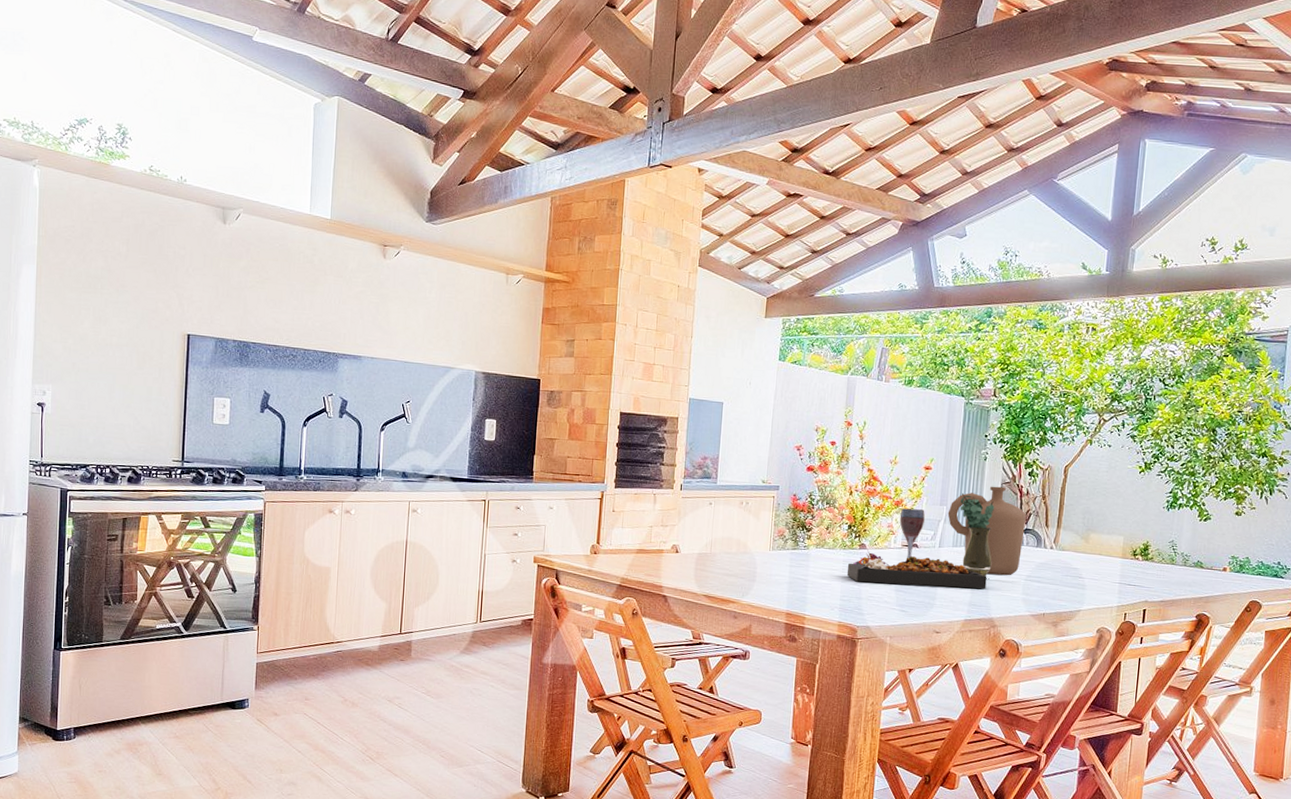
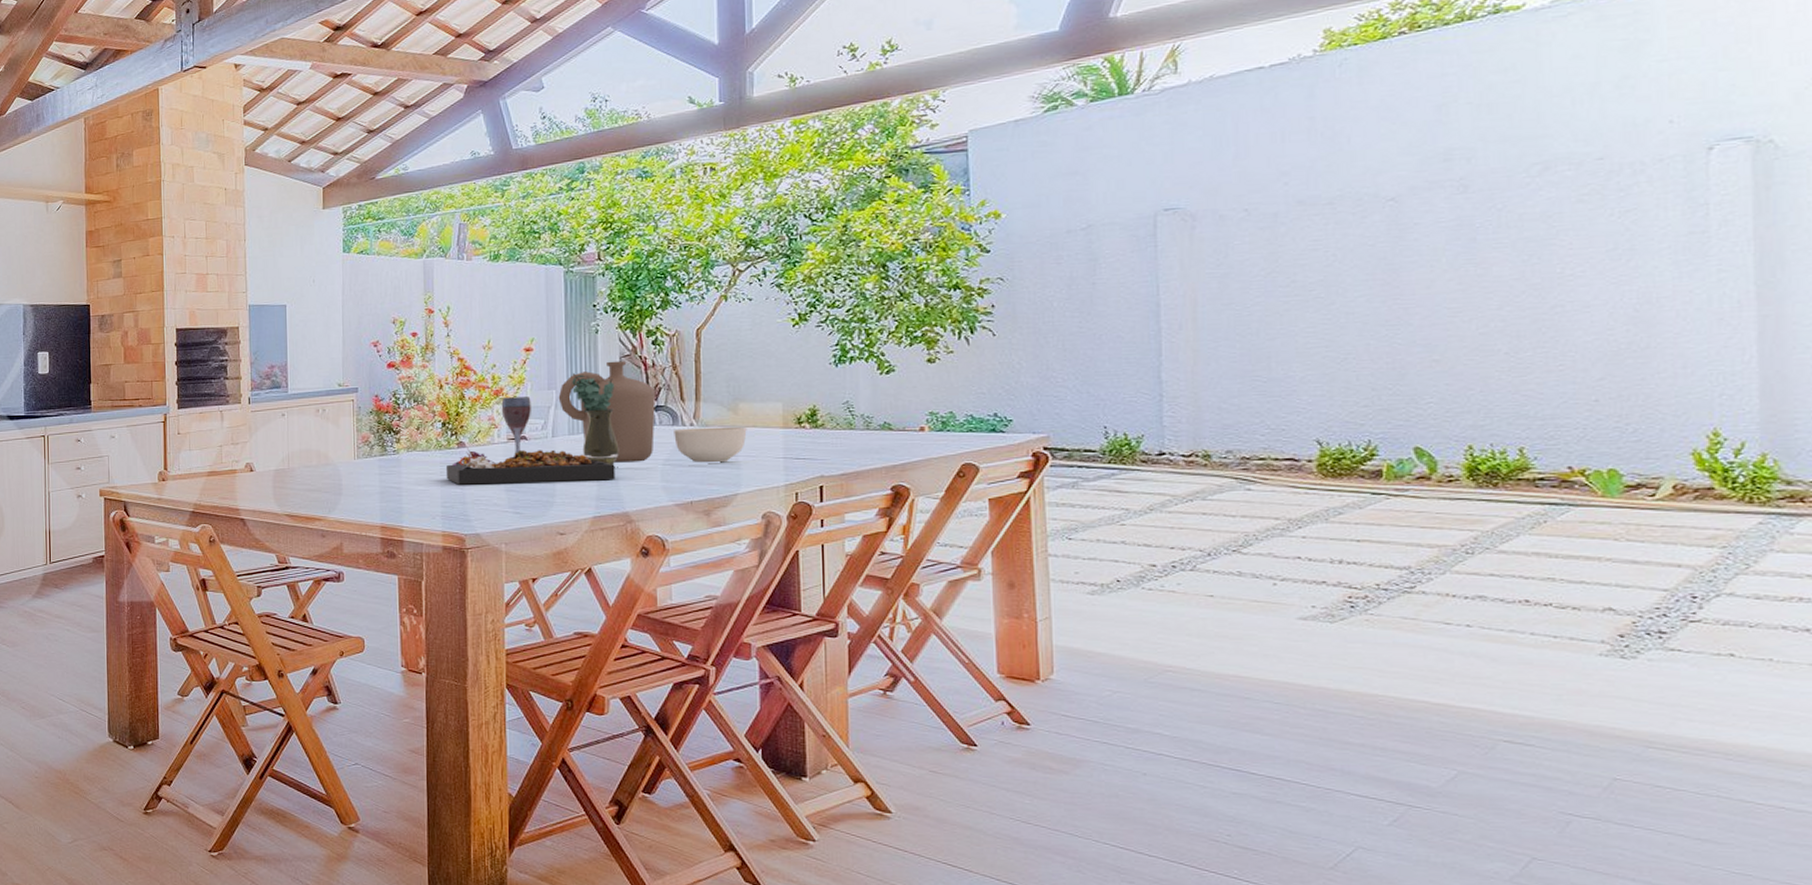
bowl: none [1036,550,1094,583] -> present [674,426,747,463]

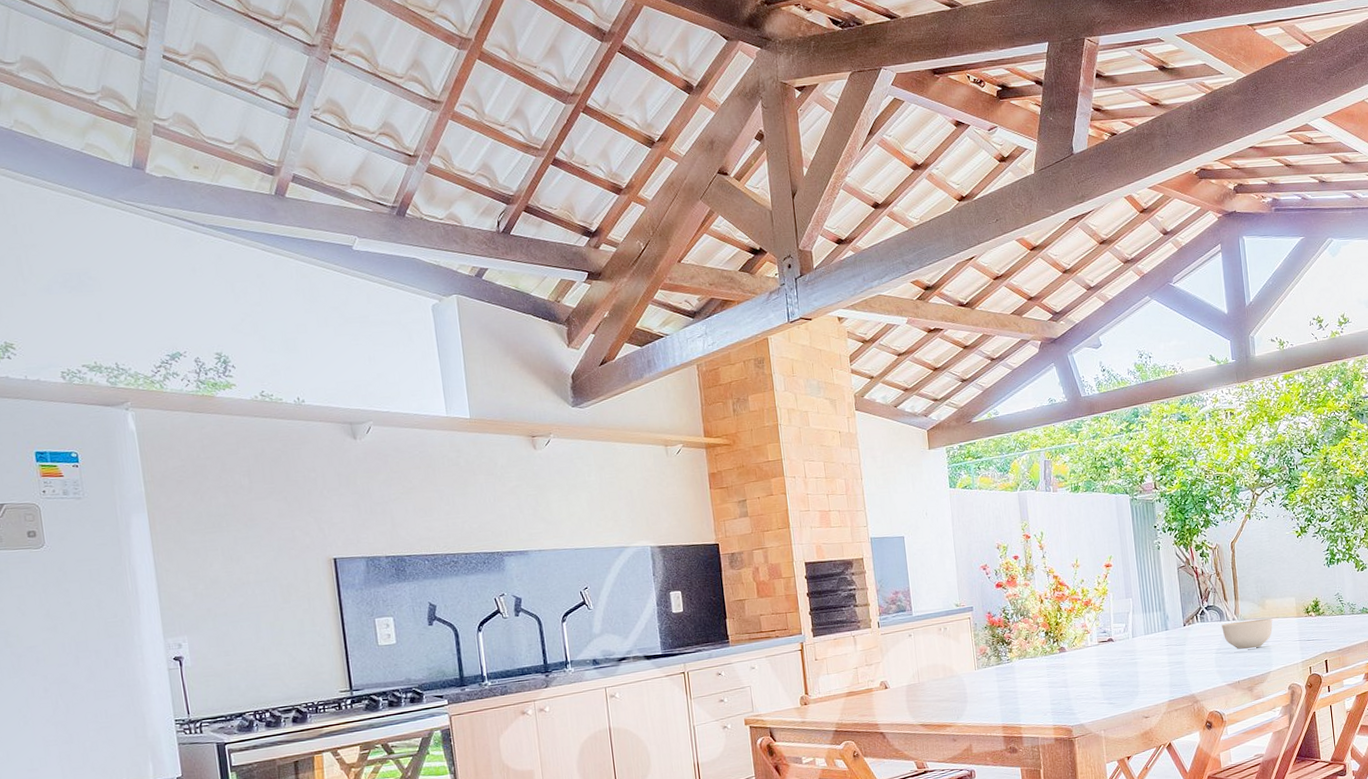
food platter: present [445,448,616,485] -> none [1051,648,1183,684]
cup: present [501,397,532,453] -> none [1090,605,1115,653]
water jug: present [558,360,655,463] -> none [1134,571,1208,655]
vase: present [572,372,619,465] -> none [1143,582,1184,657]

